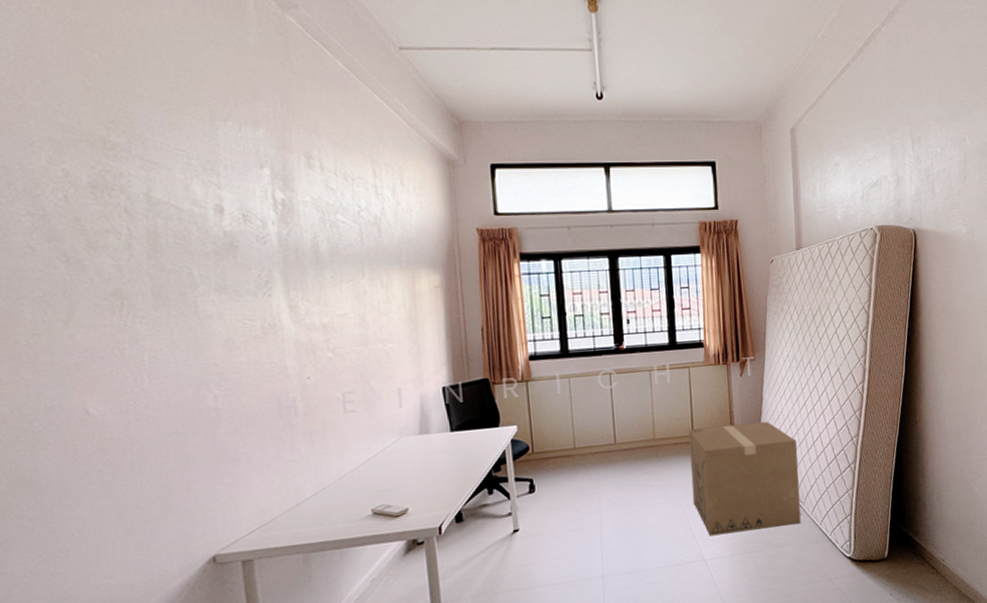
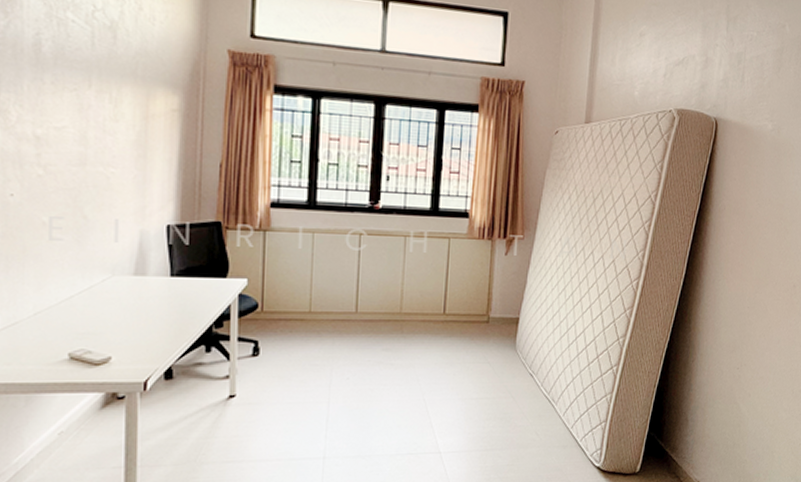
cardboard box: present [689,421,801,536] -> none [435,307,558,427]

